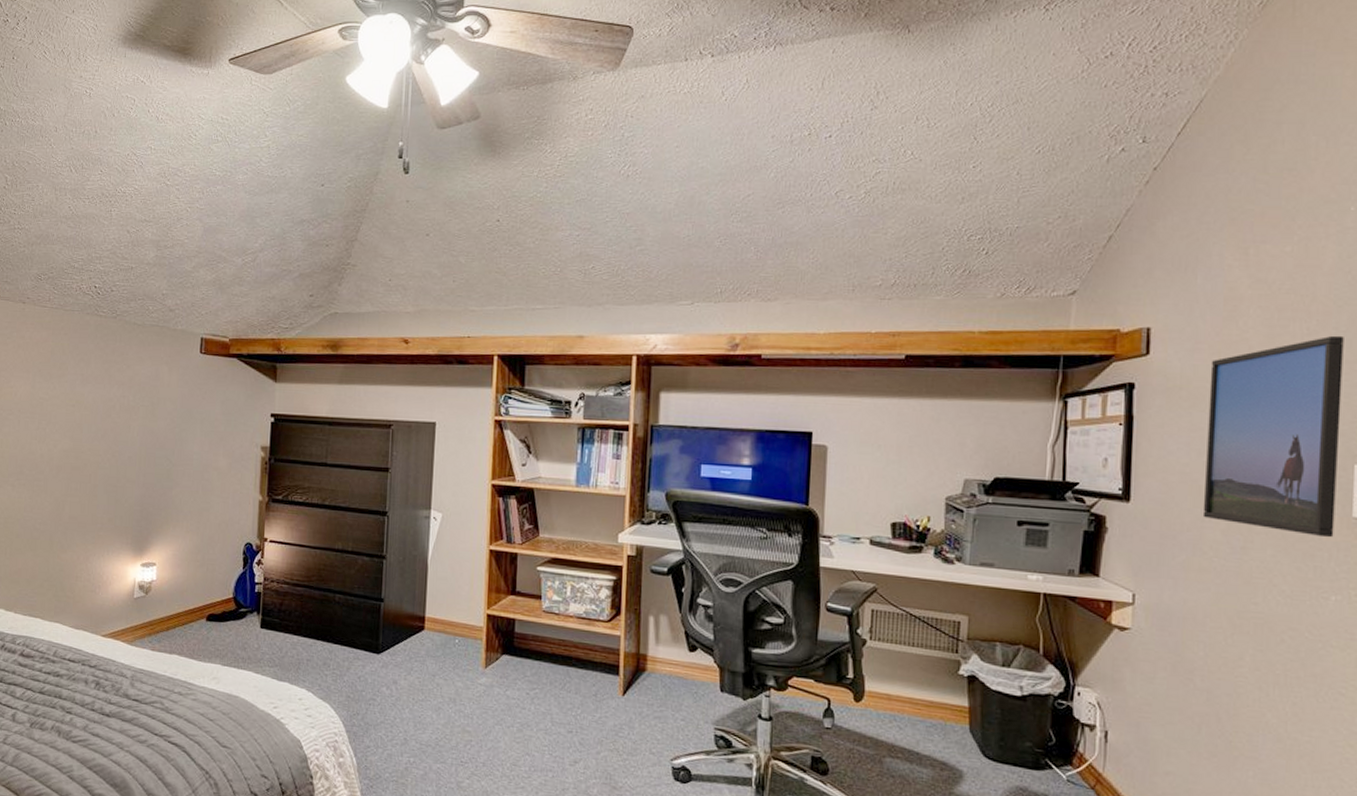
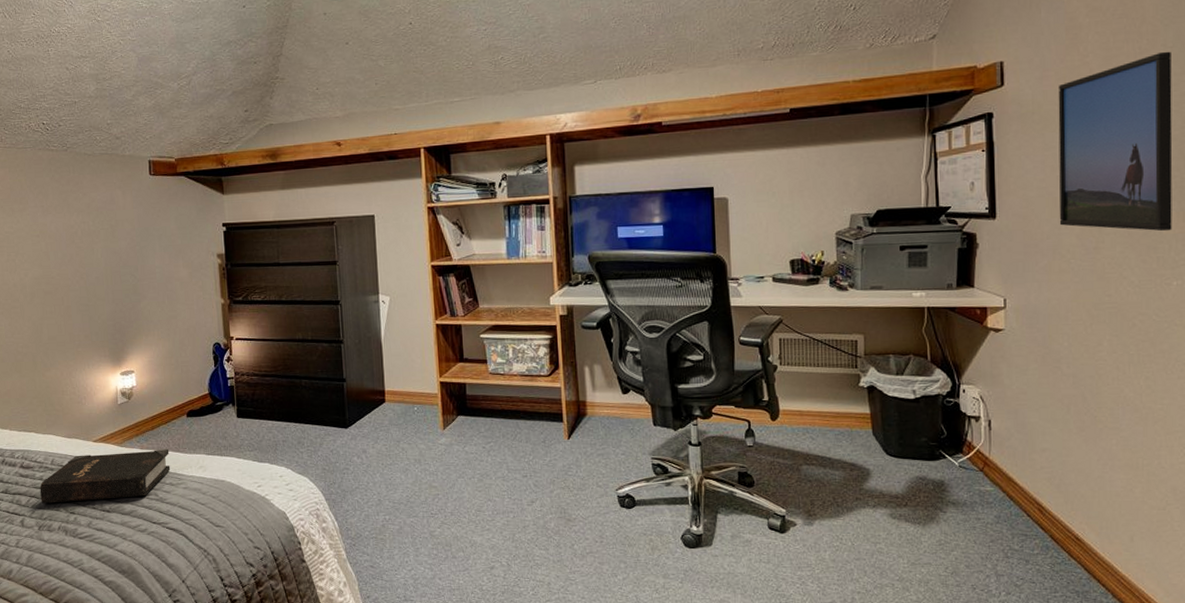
hardback book: none [37,649,182,703] -> present [40,449,171,503]

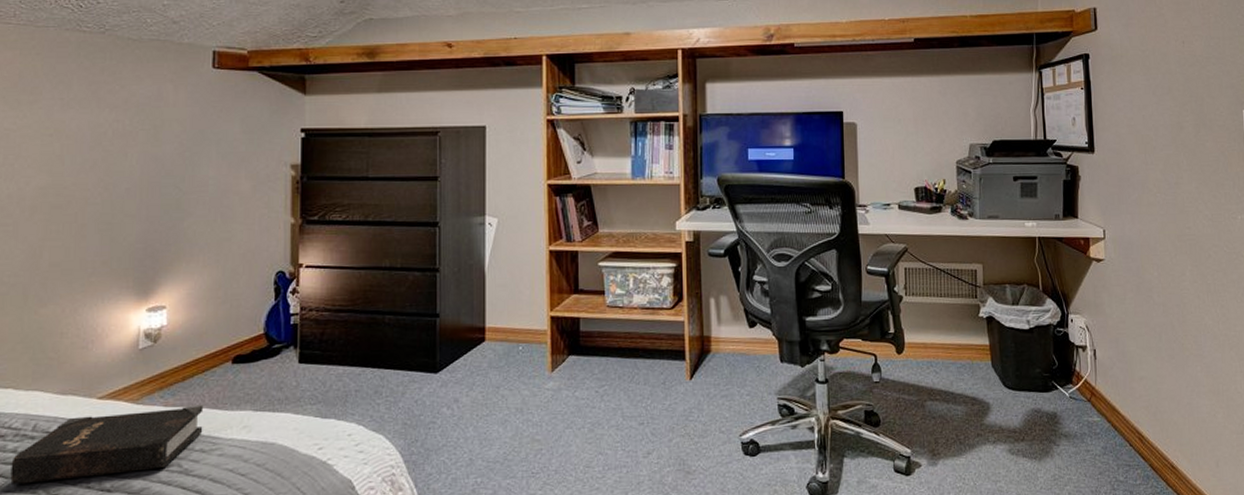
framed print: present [1058,51,1173,232] -> none [1140,9,1235,170]

